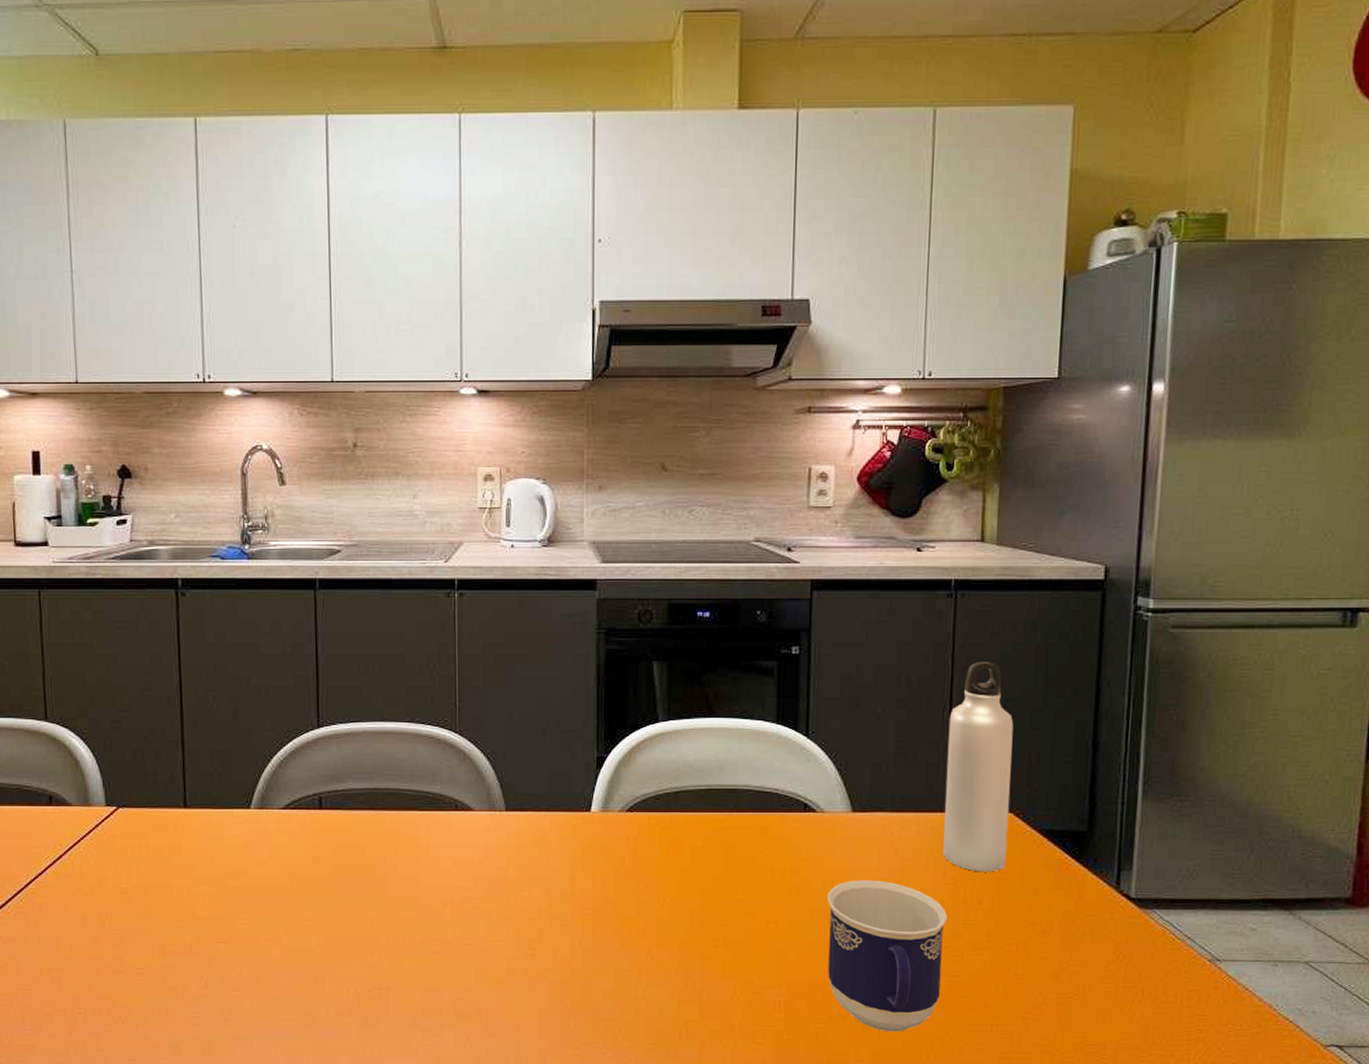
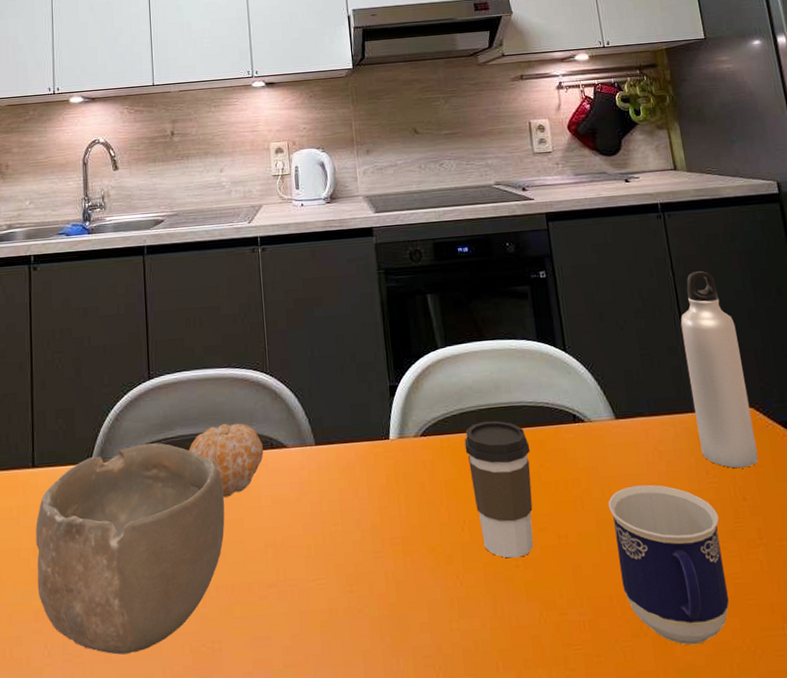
bowl: none [189,794,399,992] -> present [36,443,225,655]
fruit: none [361,781,447,854] -> present [188,423,264,497]
coffee cup: none [675,802,750,938] -> present [464,420,534,558]

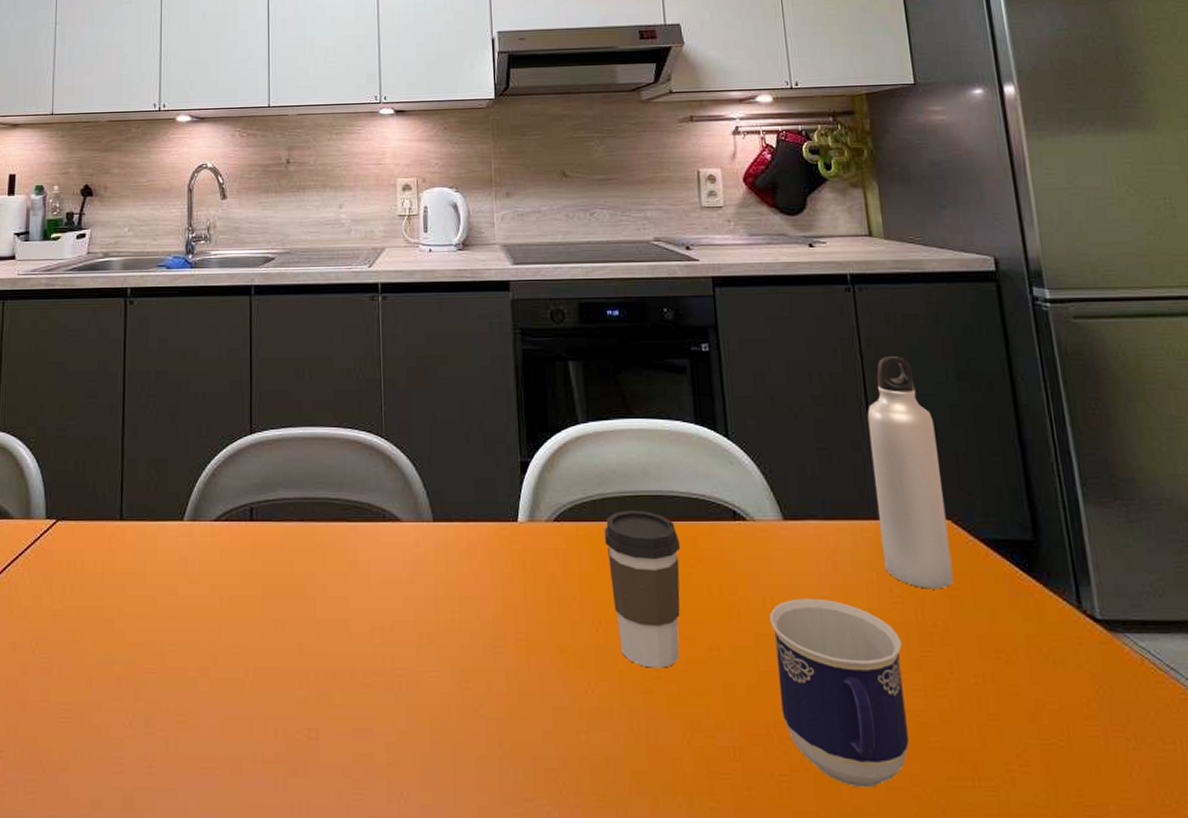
bowl: present [36,443,225,655] -> none [120,504,328,733]
fruit: present [188,423,264,497] -> none [291,490,375,571]

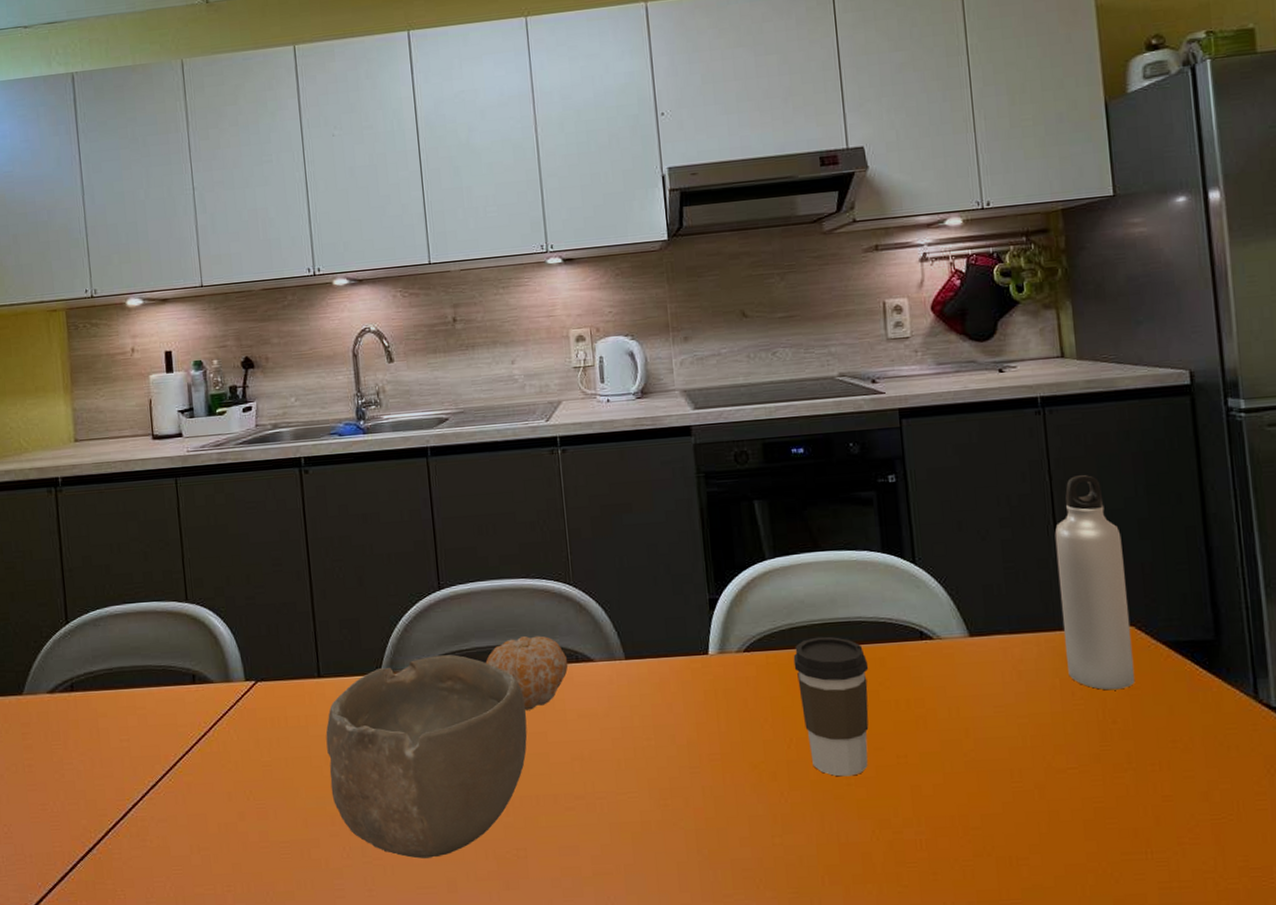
bowl: none [120,504,328,733] -> present [325,654,528,859]
fruit: none [291,490,375,571] -> present [485,635,569,710]
cup: present [769,598,909,788] -> none [955,705,1087,867]

